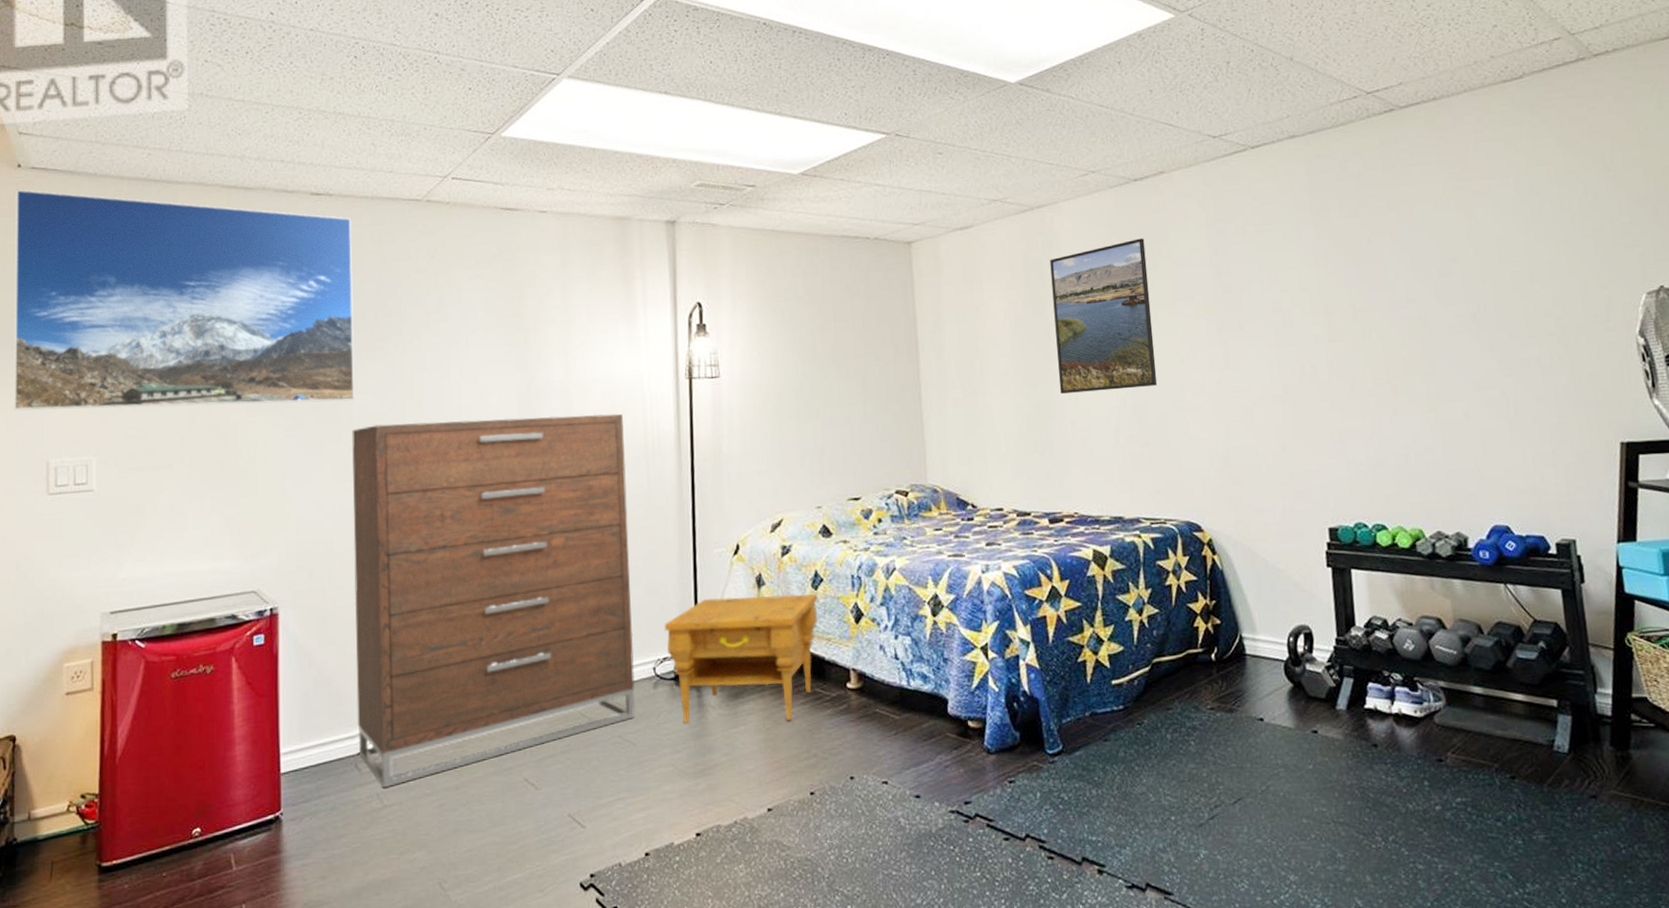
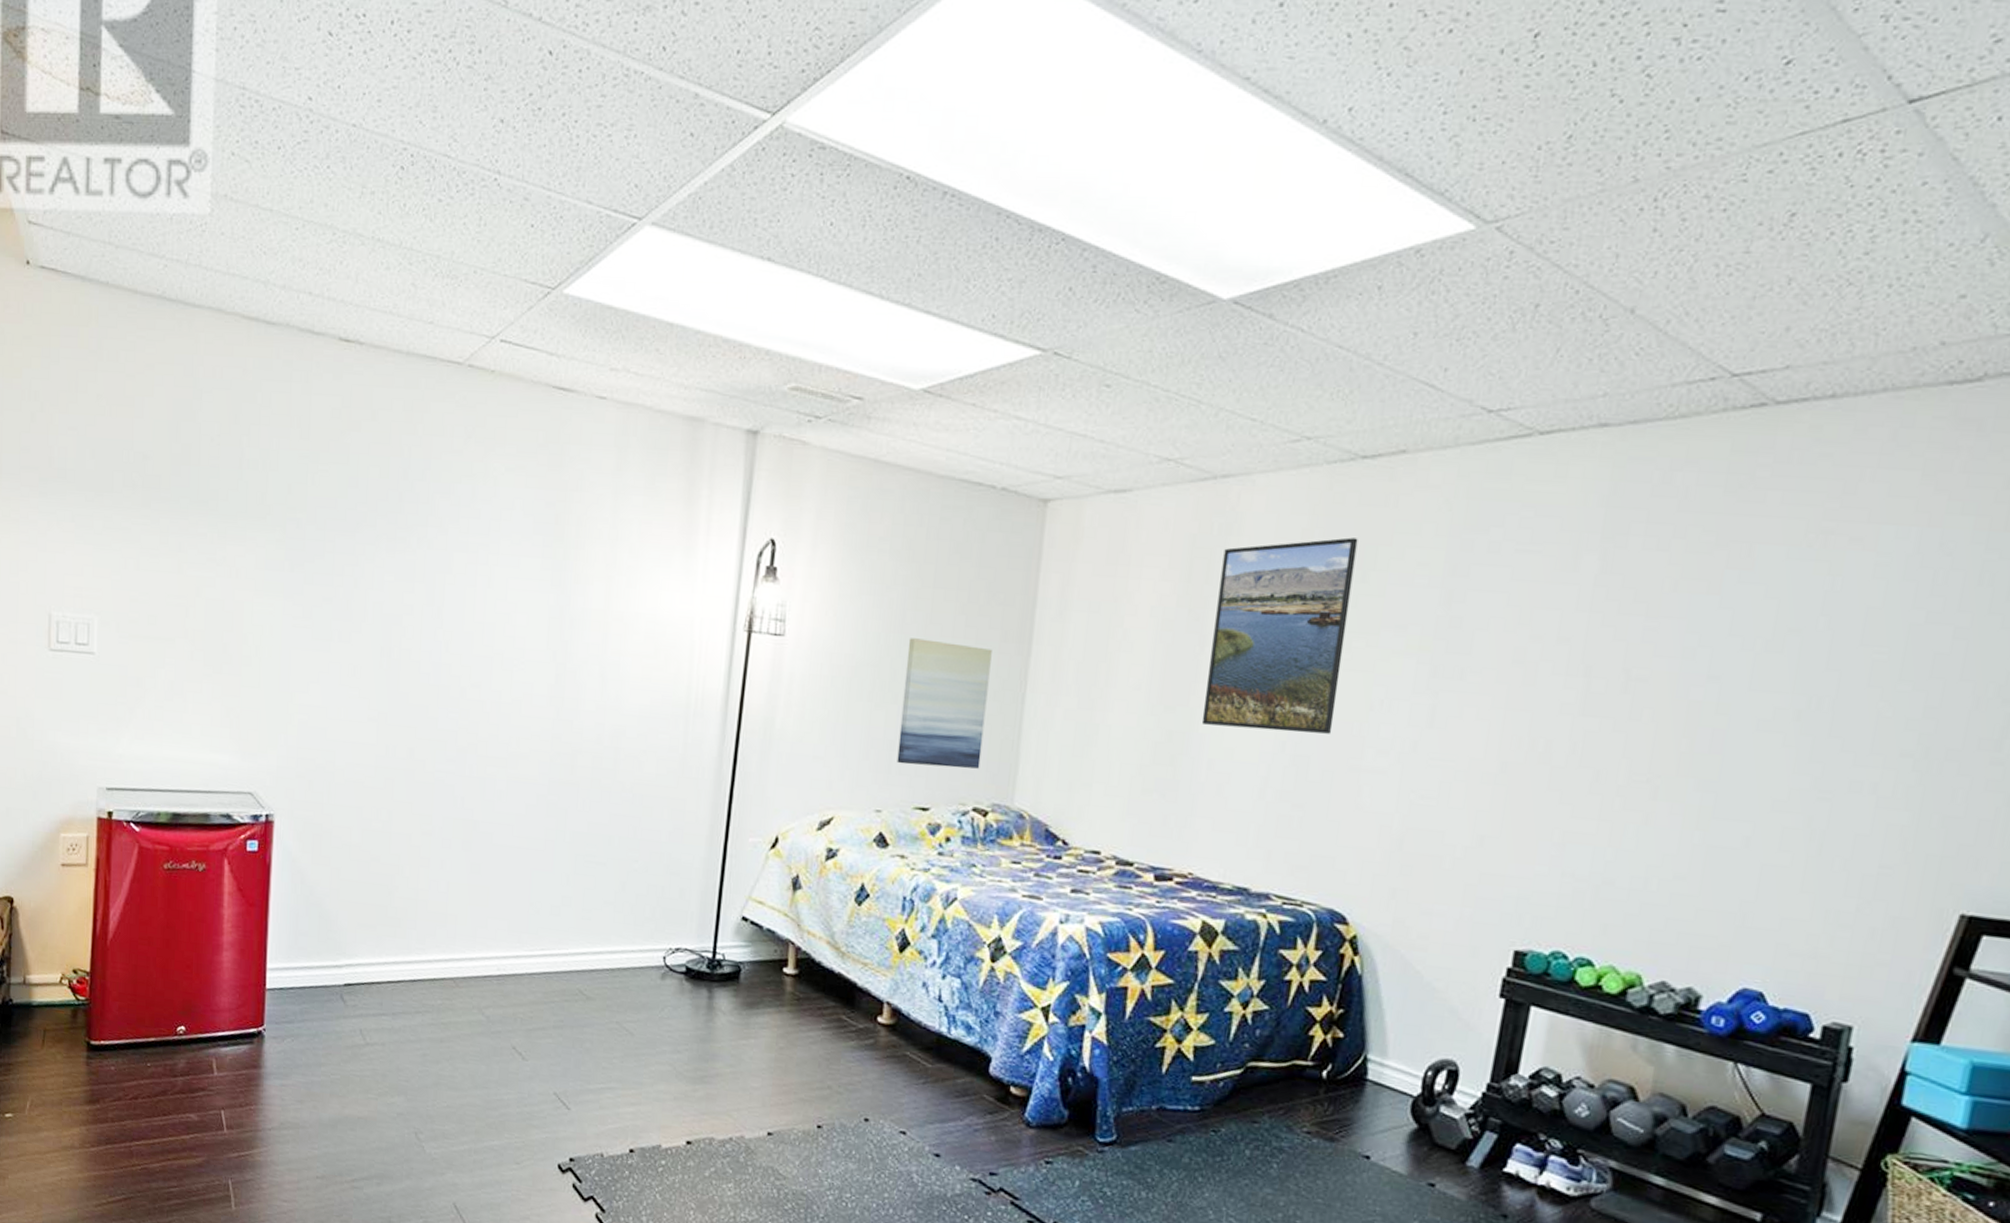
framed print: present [13,189,355,411] -> none [17,291,383,597]
dresser: present [351,413,636,788] -> none [346,629,665,1026]
nightstand: present [664,594,818,725] -> none [681,892,861,1045]
wall art: none [821,361,895,465] -> present [897,638,992,769]

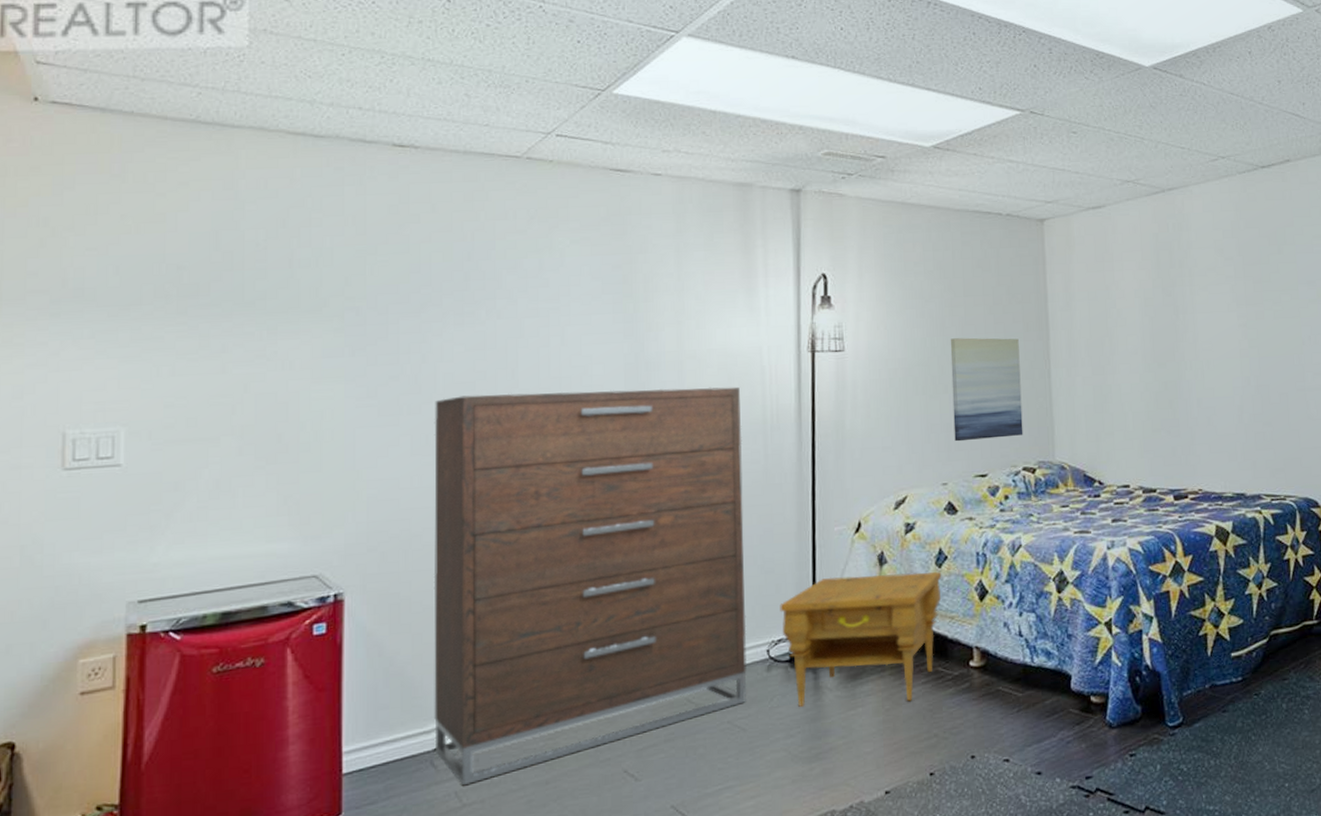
dresser: none [346,629,665,1026] -> present [433,386,747,786]
nightstand: none [681,892,861,1045] -> present [780,572,942,708]
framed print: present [1201,537,1358,734] -> none [1179,223,1280,373]

